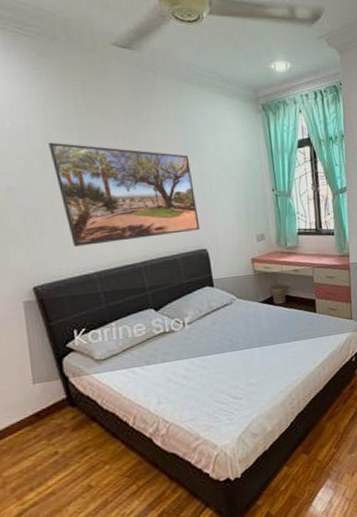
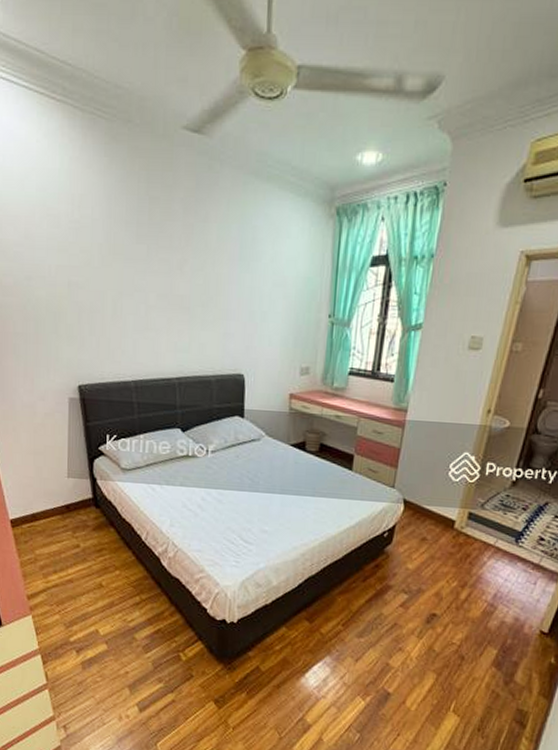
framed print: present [49,142,200,247] -> none [109,237,242,353]

